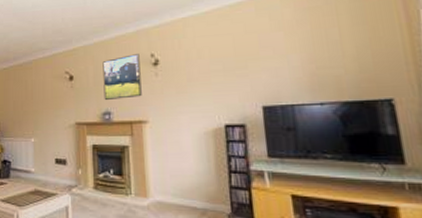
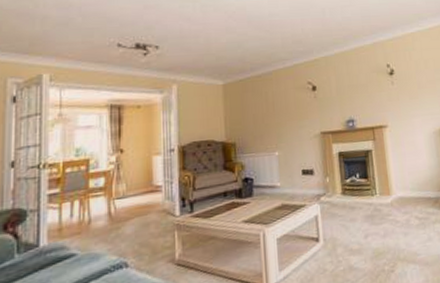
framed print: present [102,54,142,101] -> none [344,64,381,109]

